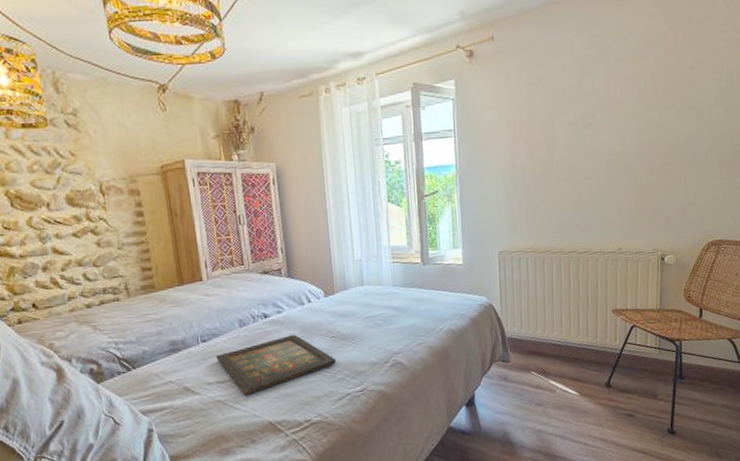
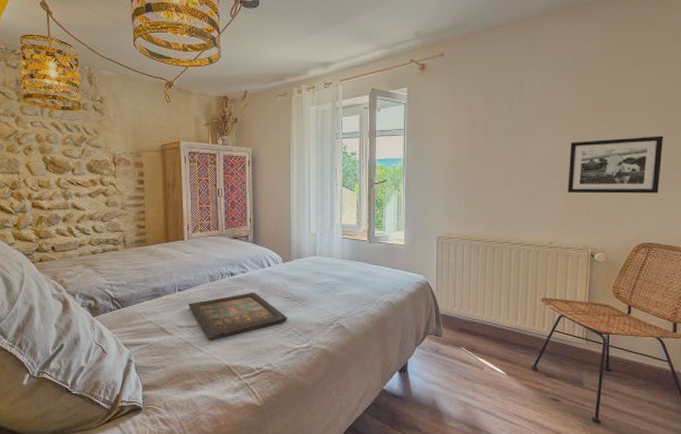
picture frame: none [635,121,730,191] -> present [568,135,663,194]

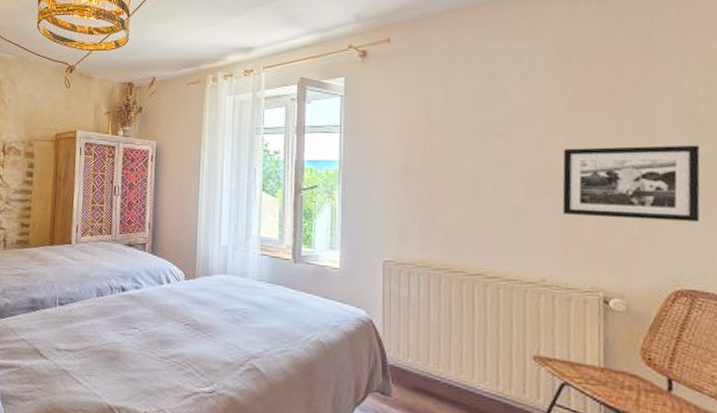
icon panel: present [188,293,288,340] -> none [69,314,188,371]

